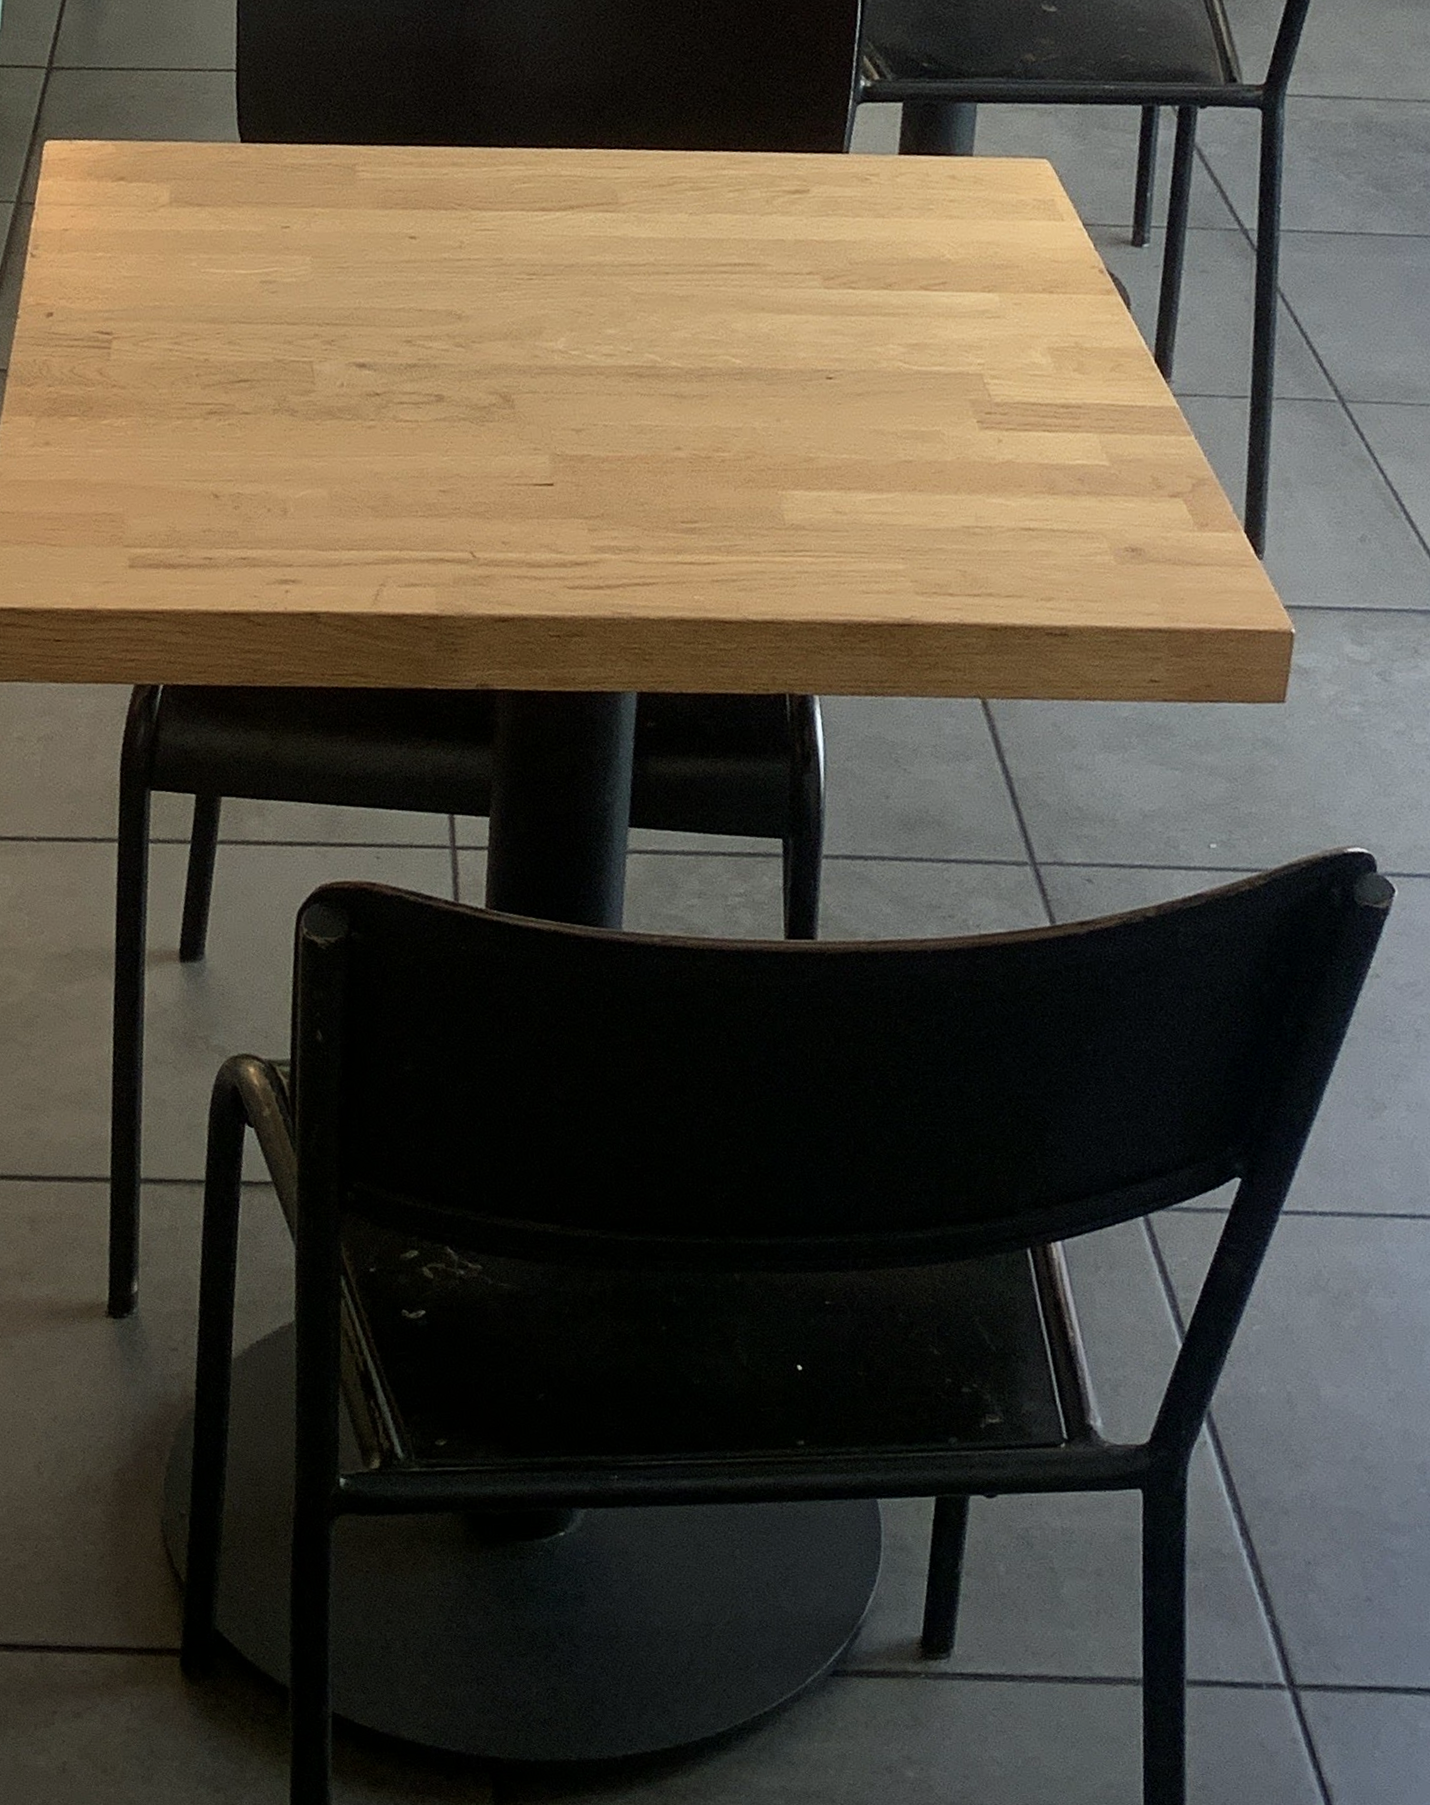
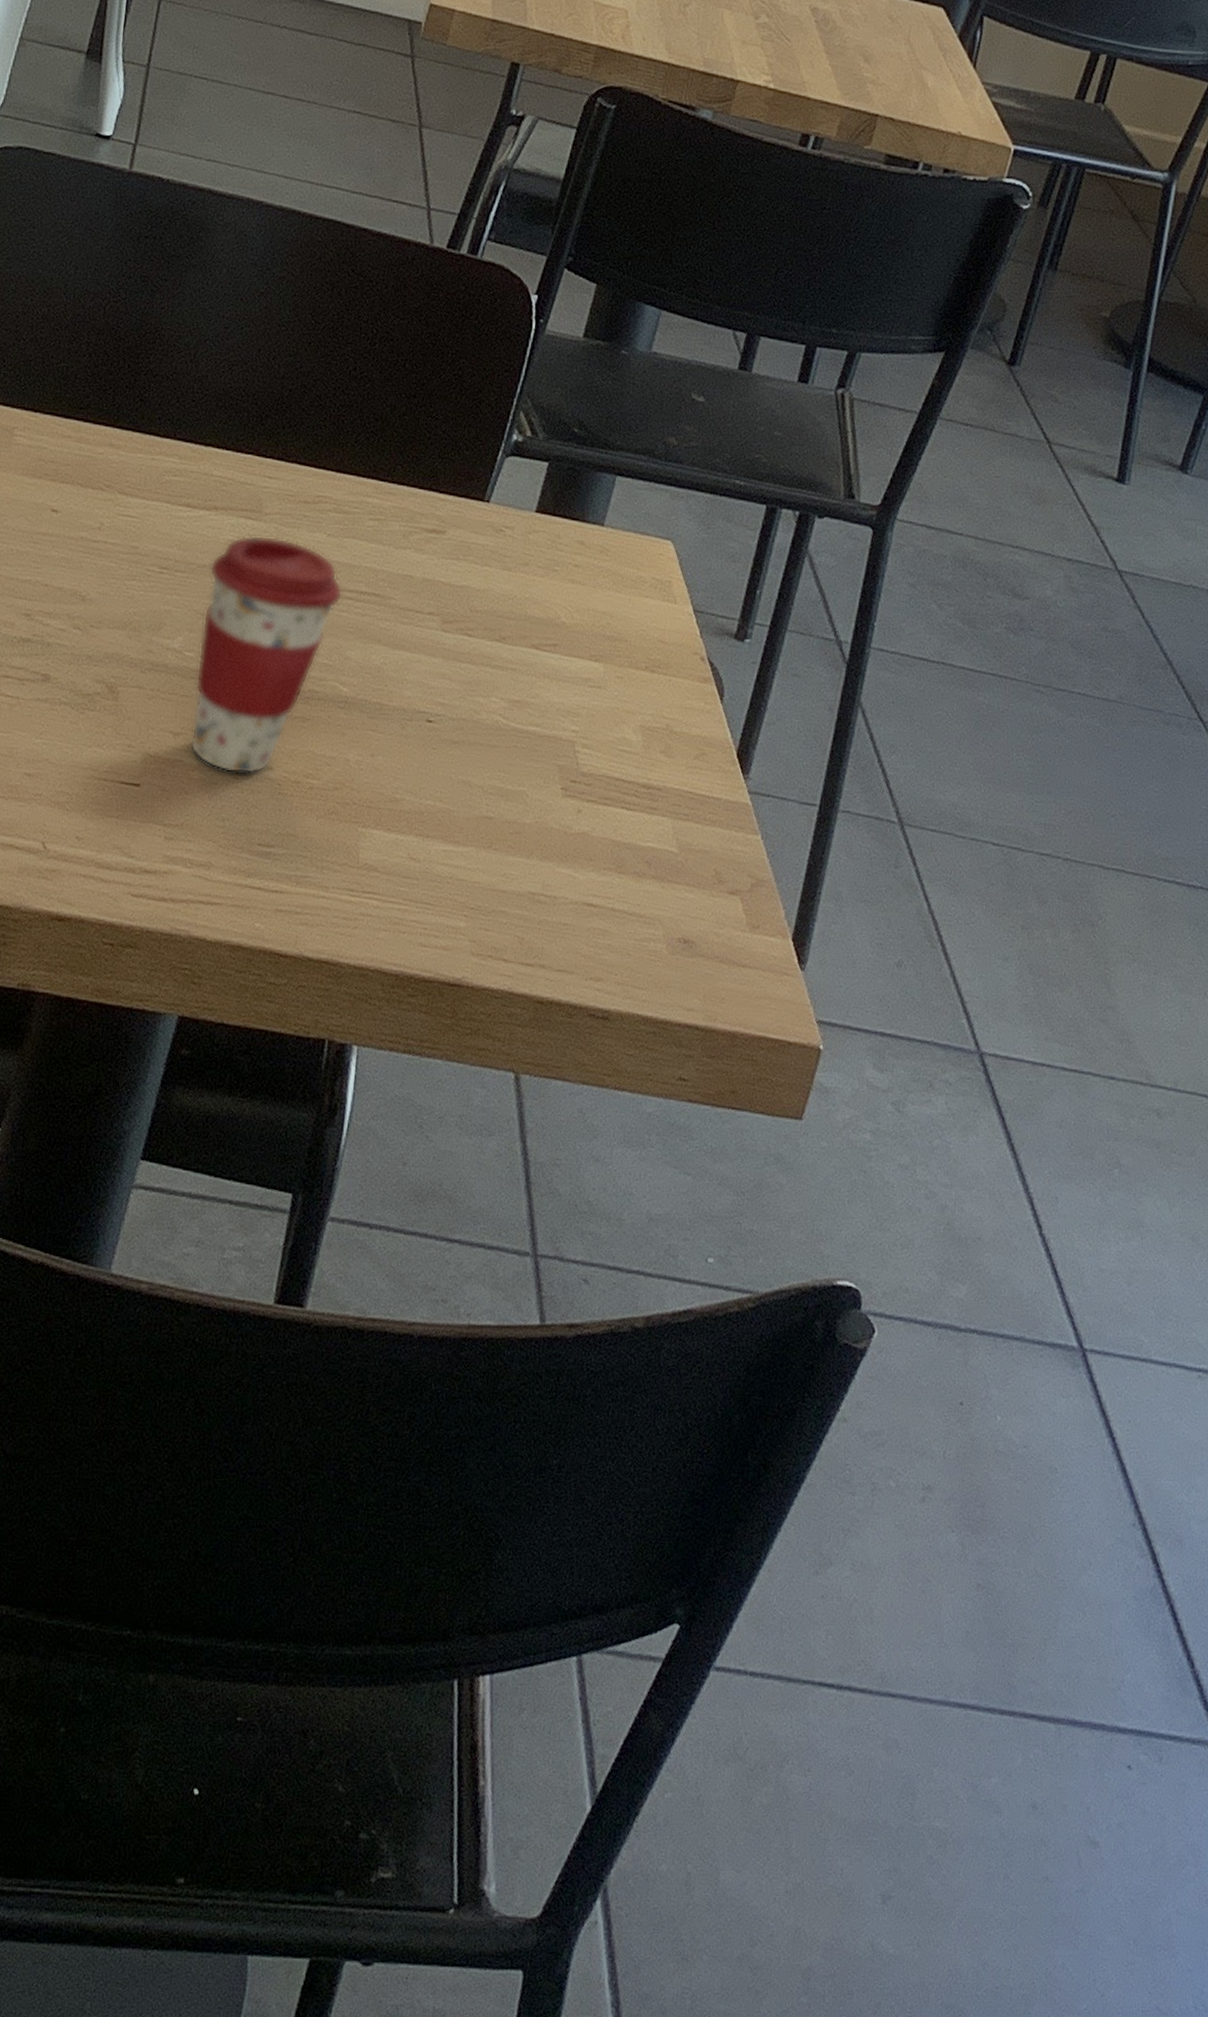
coffee cup: none [577,224,717,459] -> present [189,535,343,774]

